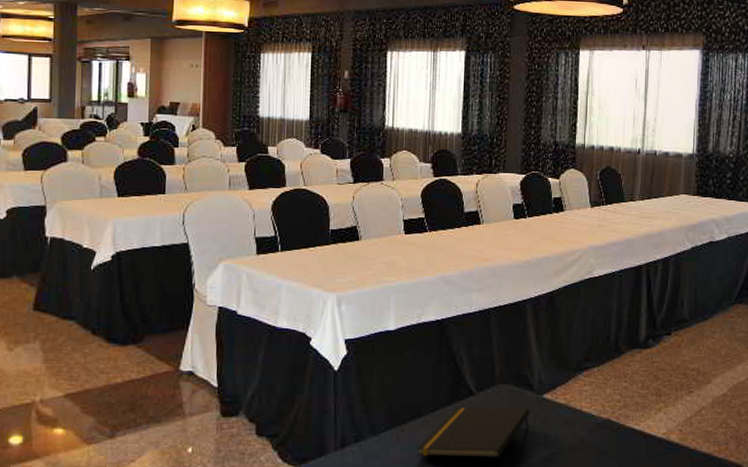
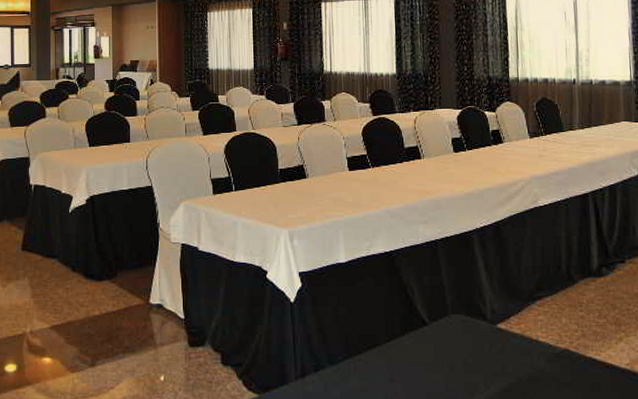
notepad: present [416,407,530,458] -> none [374,337,485,387]

